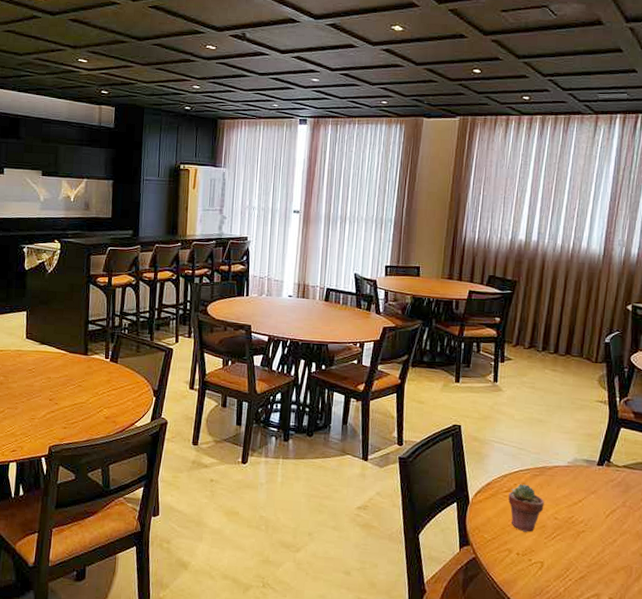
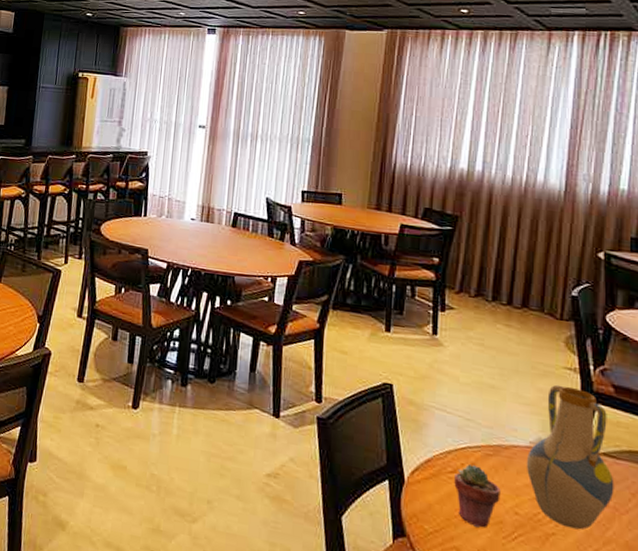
vase: none [564,415,631,526] -> present [526,384,614,530]

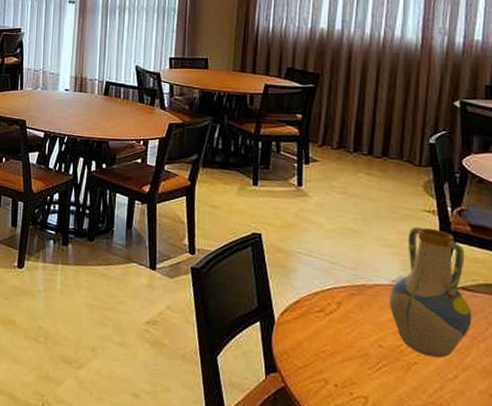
potted succulent: present [454,464,501,528] -> none [321,303,365,361]

